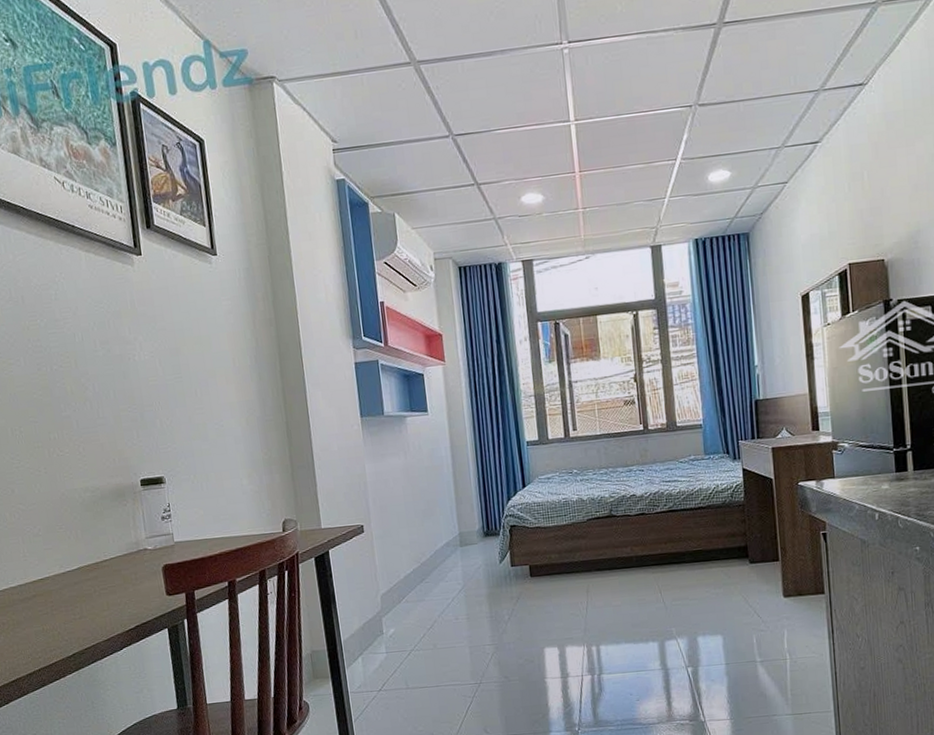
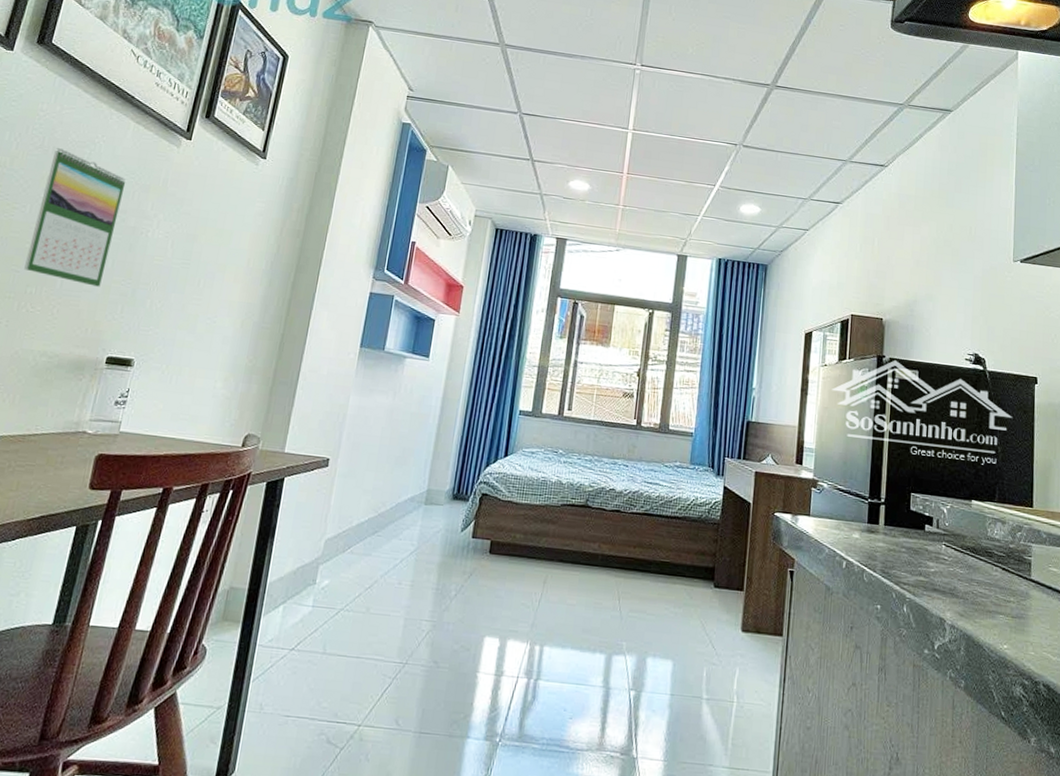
calendar: none [24,295,111,420] -> present [24,147,126,287]

